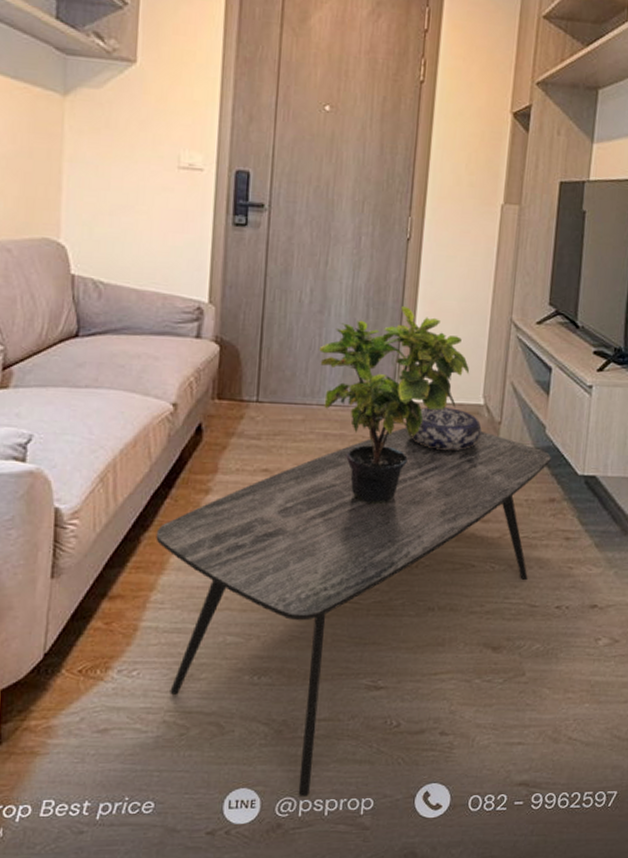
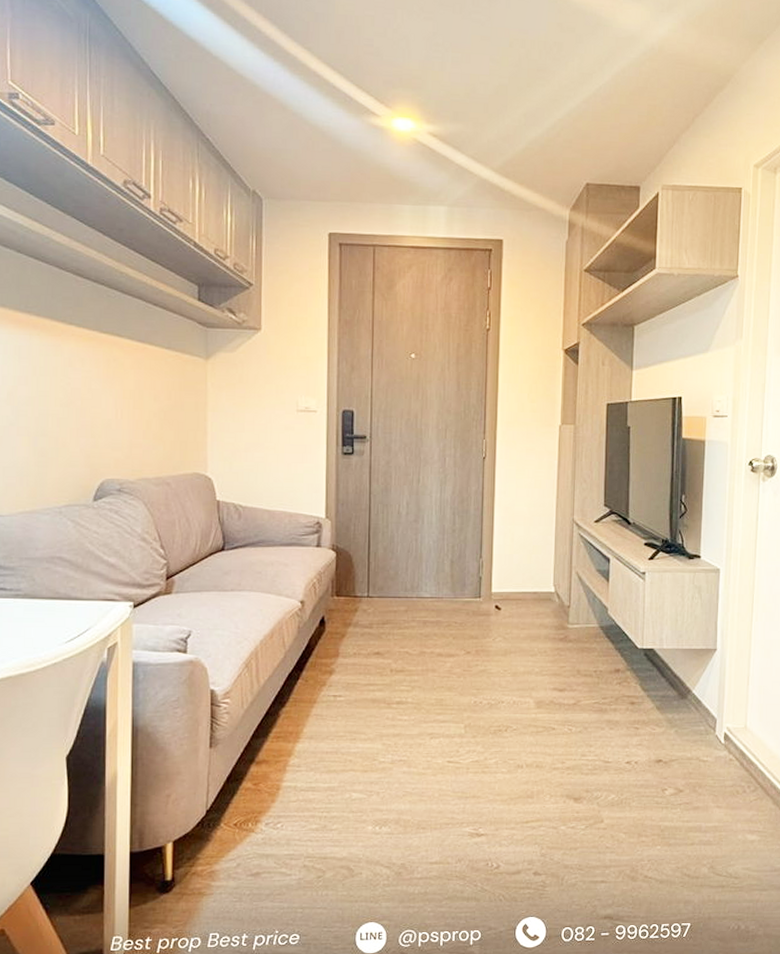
coffee table: present [156,427,551,798] -> none [291,613,614,930]
potted plant: present [319,307,470,504] -> none [416,513,541,678]
decorative bowl: present [409,407,483,451] -> none [494,595,555,632]

